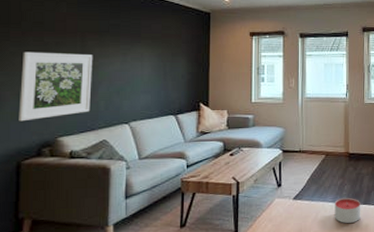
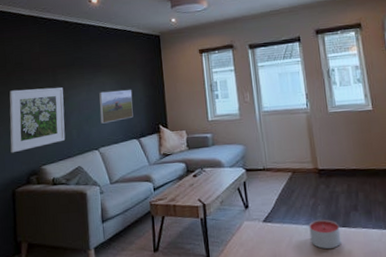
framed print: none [134,63,174,97] -> present [99,89,134,124]

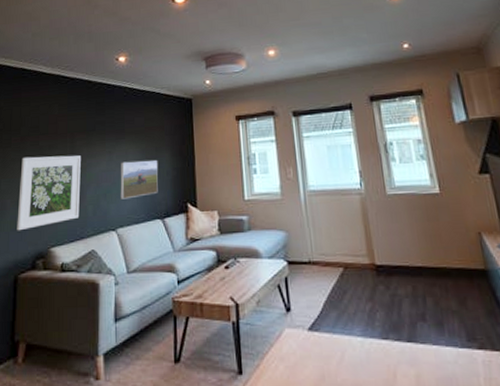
candle: present [309,219,342,249] -> none [365,330,407,370]

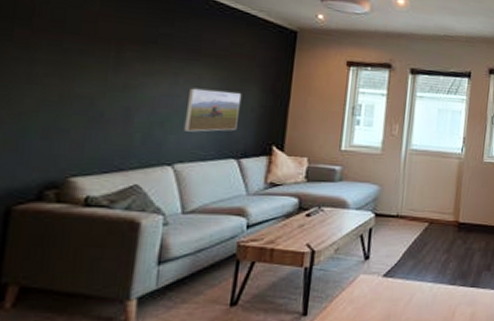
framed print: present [17,155,82,231] -> none [14,58,132,152]

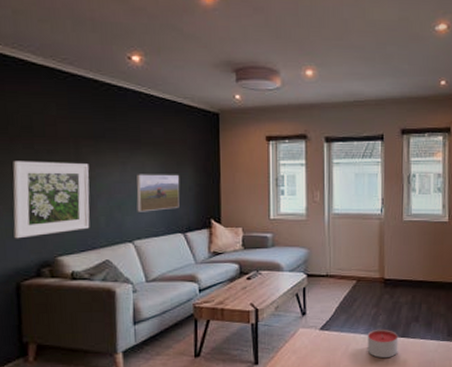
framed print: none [14,58,132,152] -> present [13,160,90,239]
candle: none [433,277,468,309] -> present [367,329,399,358]

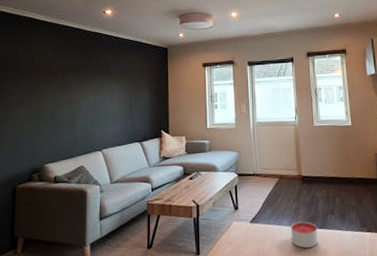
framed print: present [13,160,90,239] -> none [14,90,72,151]
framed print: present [136,174,180,212] -> none [105,96,138,127]

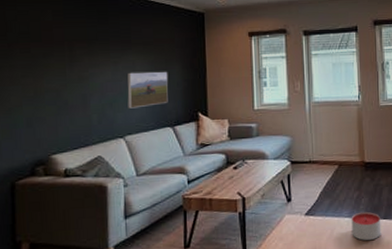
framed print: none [105,96,138,127] -> present [127,71,168,109]

